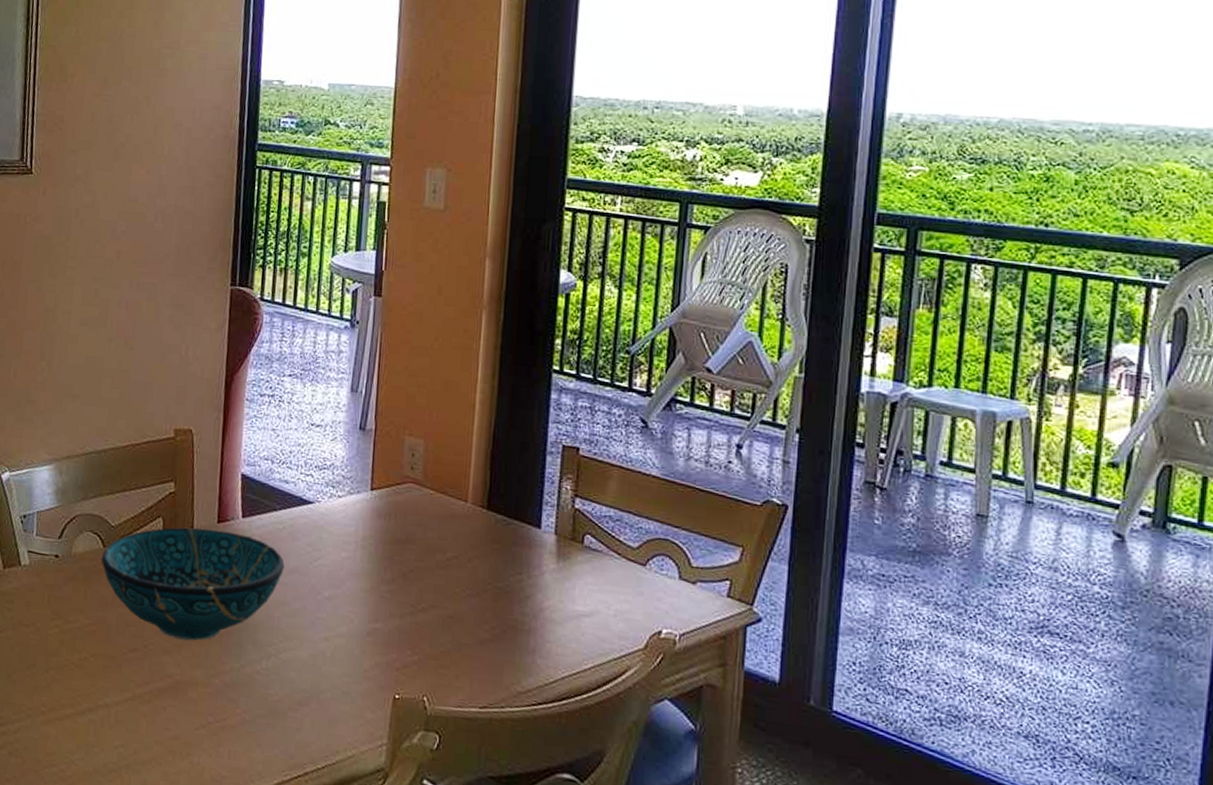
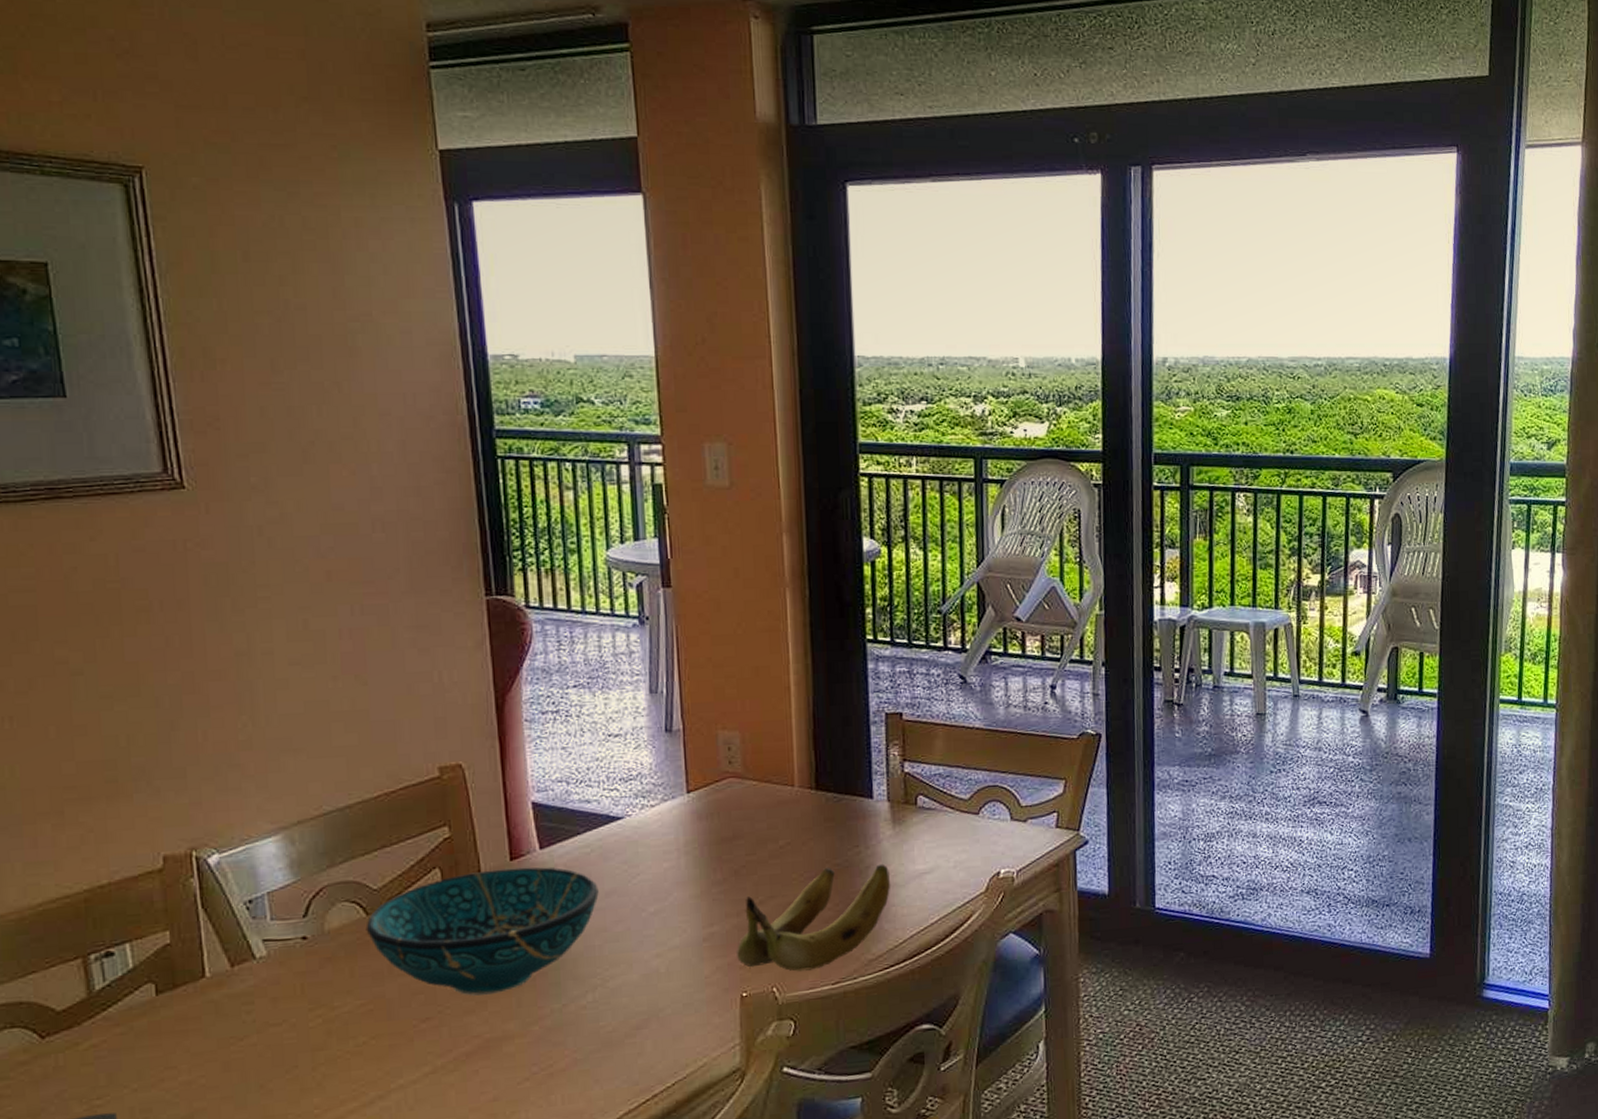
banana: none [395,588,549,688] -> present [737,863,891,972]

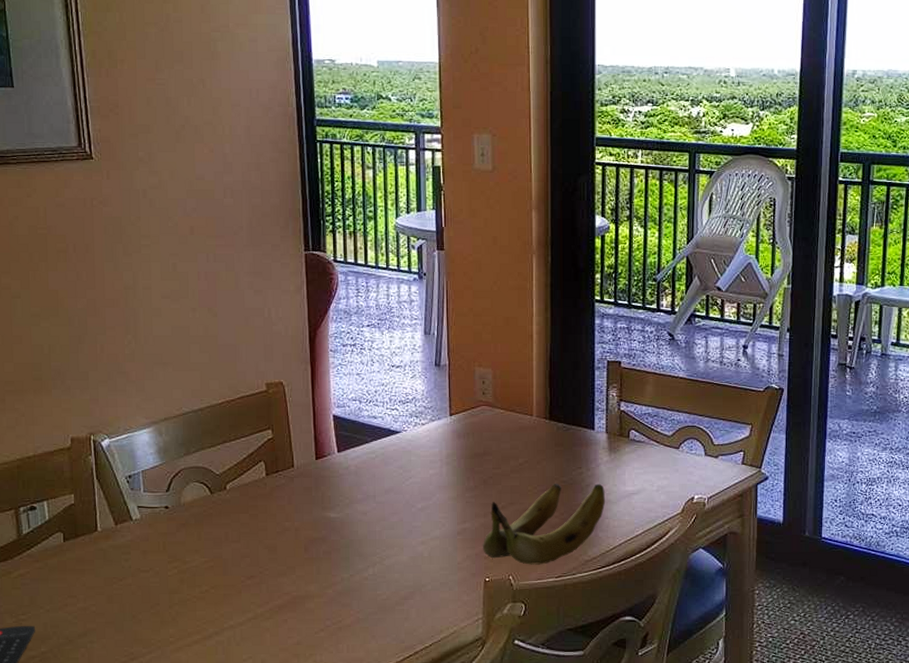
decorative bowl: present [365,867,599,996] -> none [210,466,380,562]

